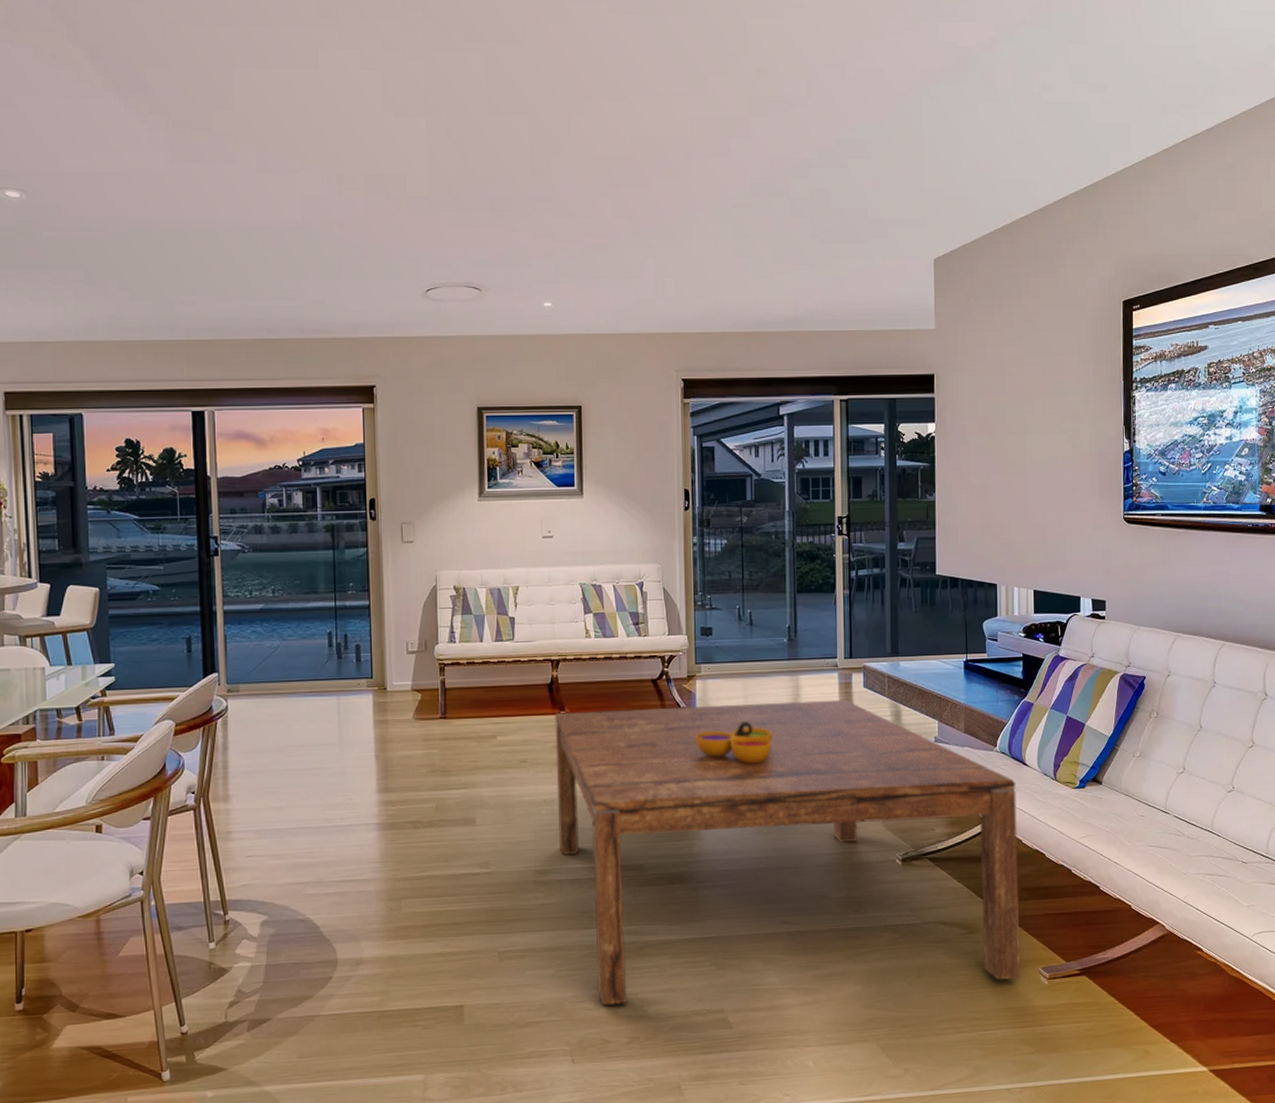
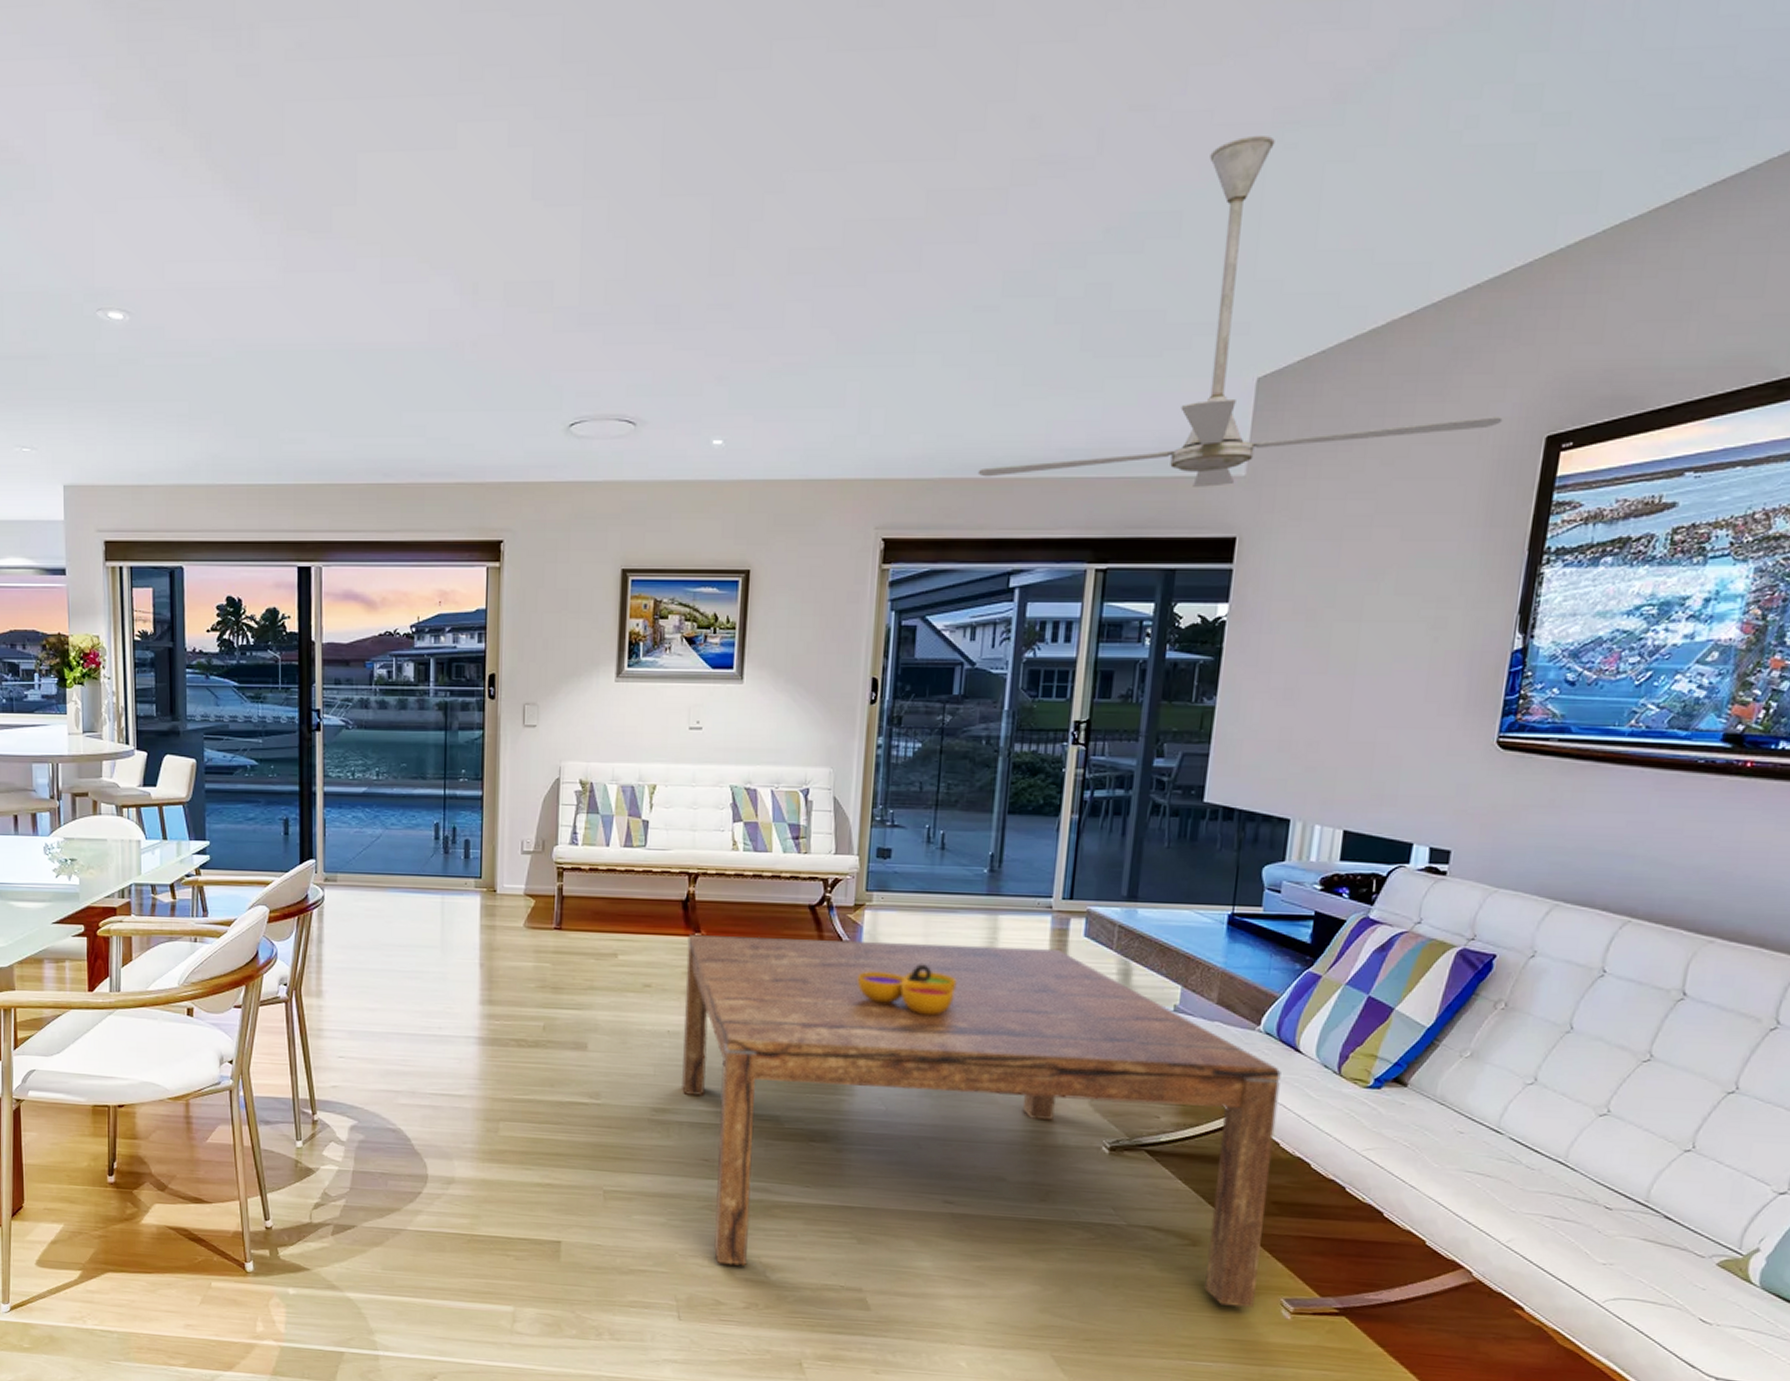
ceiling fan: none [748,89,1094,337] -> present [977,134,1503,487]

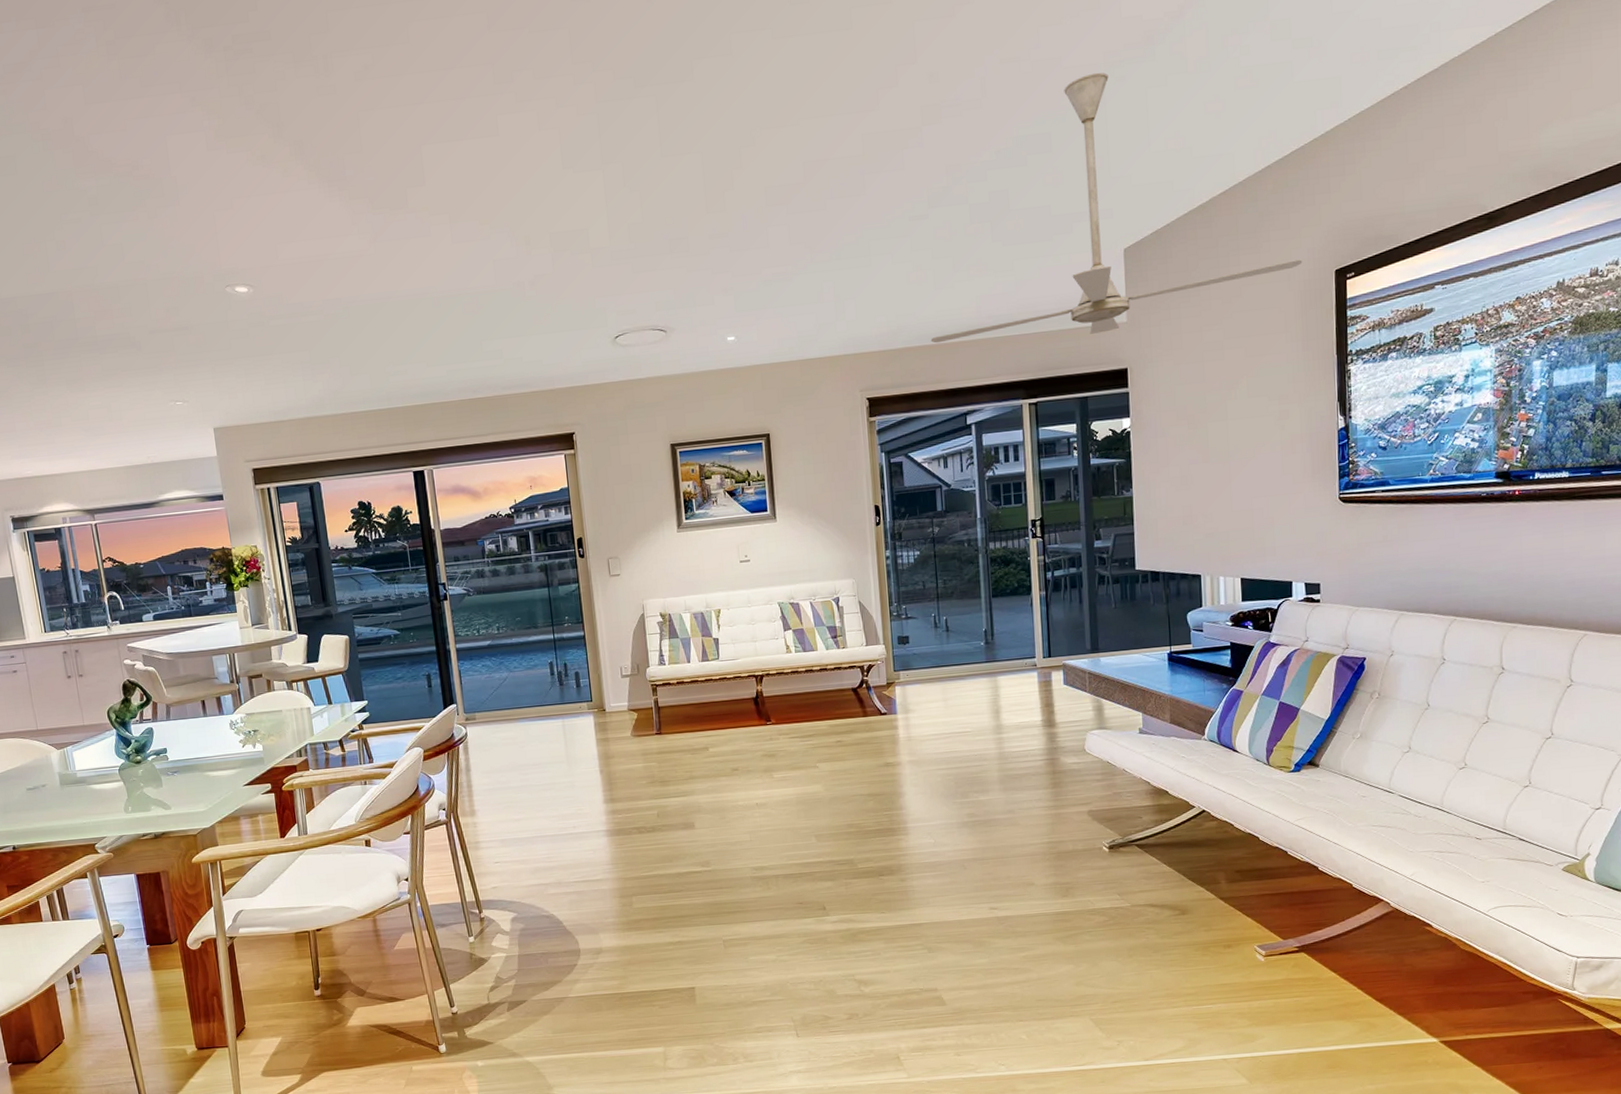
coffee table: present [681,934,1281,1308] -> none [761,697,1235,986]
decorative bowl: present [857,964,957,1016] -> none [897,723,974,763]

